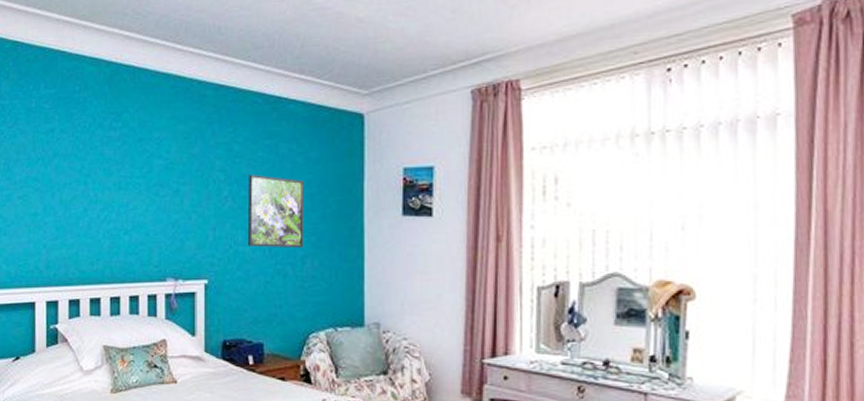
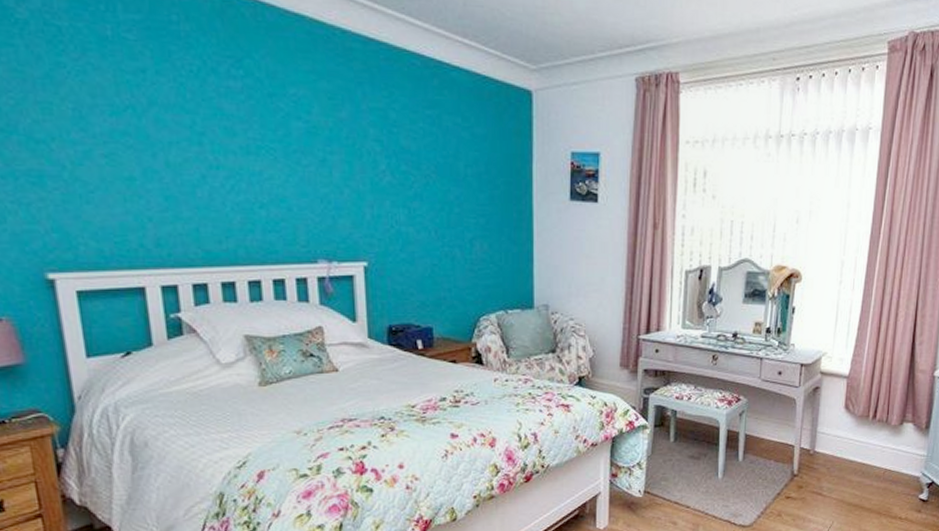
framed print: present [248,174,304,249] -> none [409,147,472,230]

